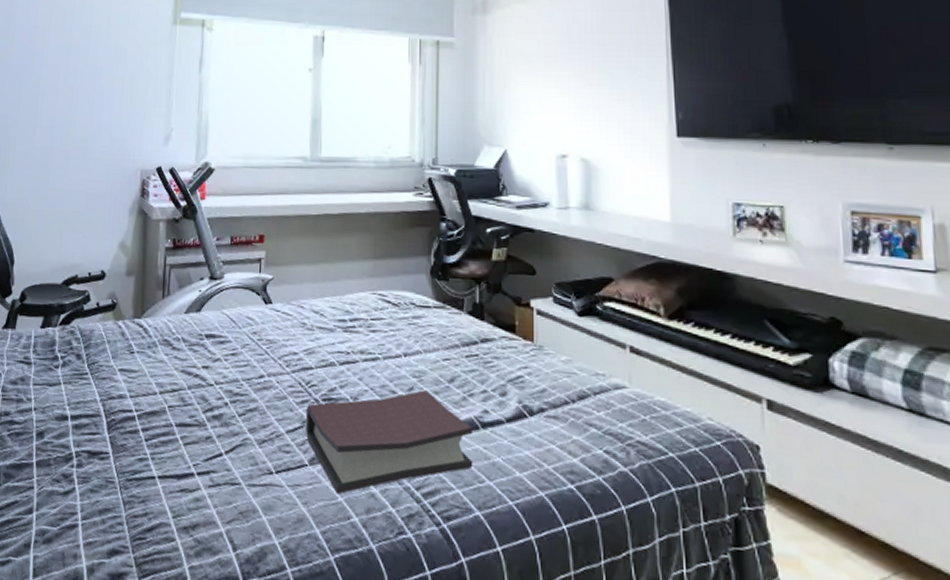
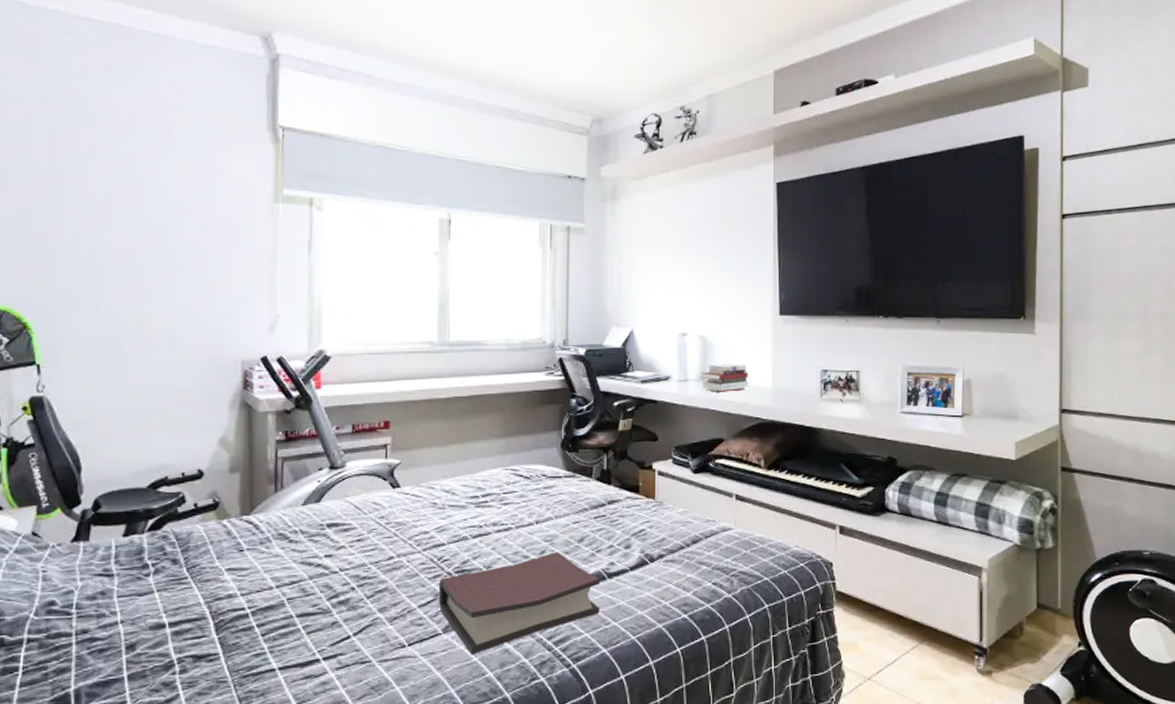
books: none [583,190,642,224] -> present [700,363,749,392]

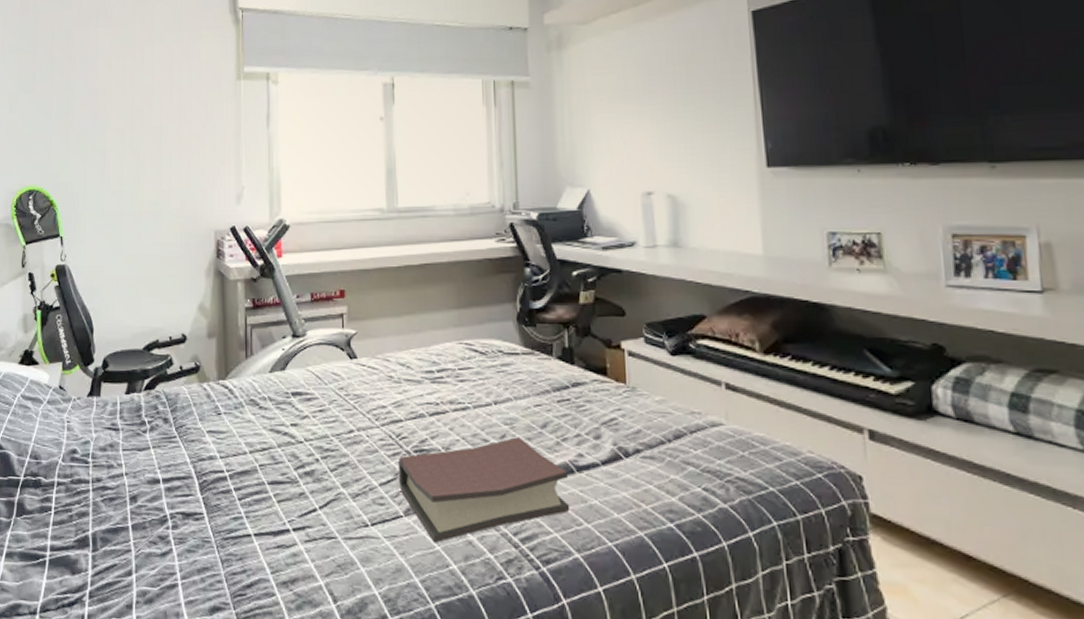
books: present [700,363,749,392] -> none [671,225,733,260]

